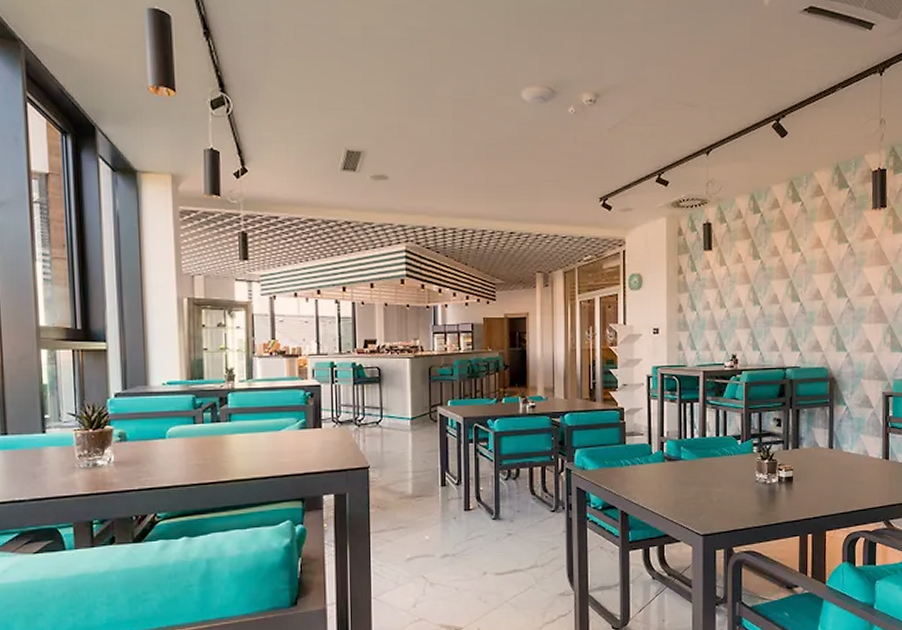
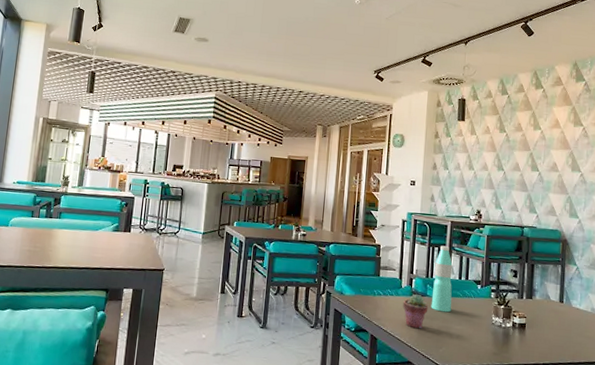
potted succulent: none [655,458,684,498] -> present [403,294,429,329]
water bottle: none [686,400,710,476] -> present [431,245,453,313]

